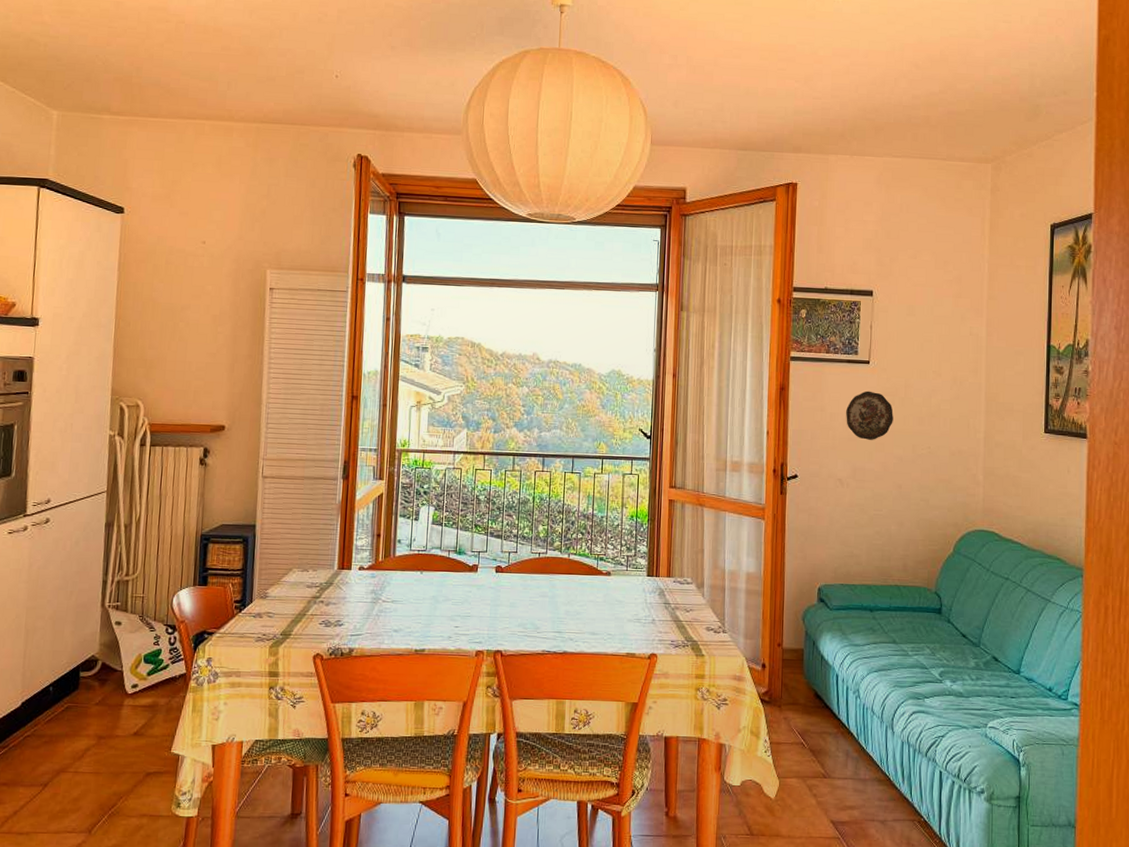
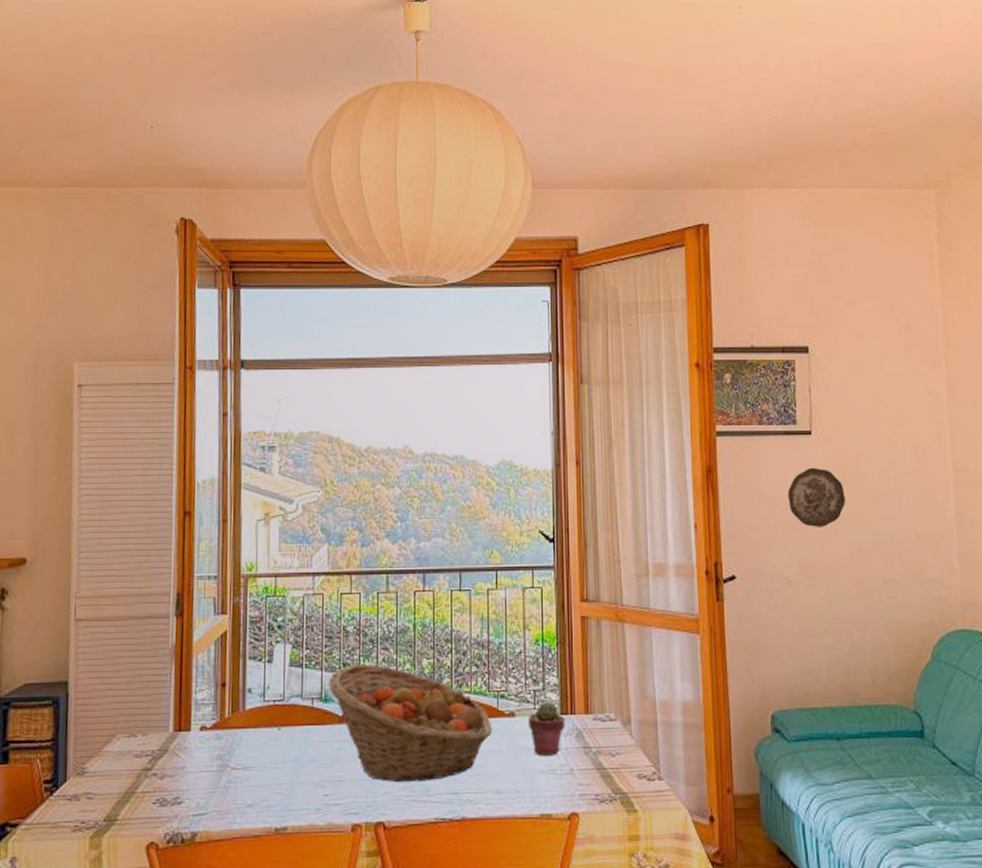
fruit basket: none [462,526,592,621] -> present [329,664,493,782]
potted succulent: none [621,565,651,608] -> present [528,701,565,756]

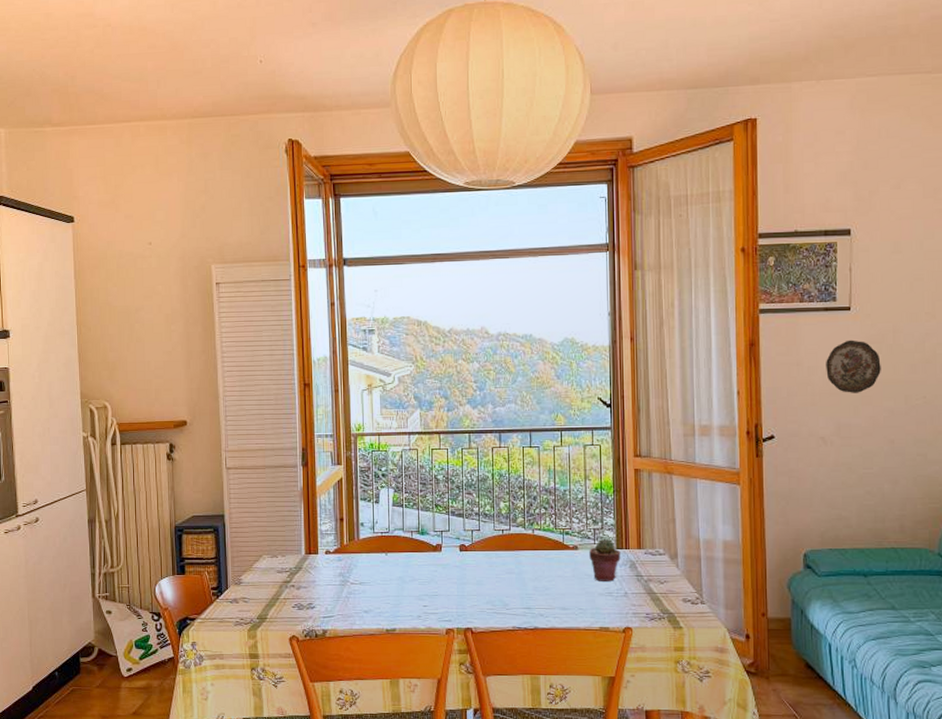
fruit basket: present [329,664,493,782] -> none [424,505,559,598]

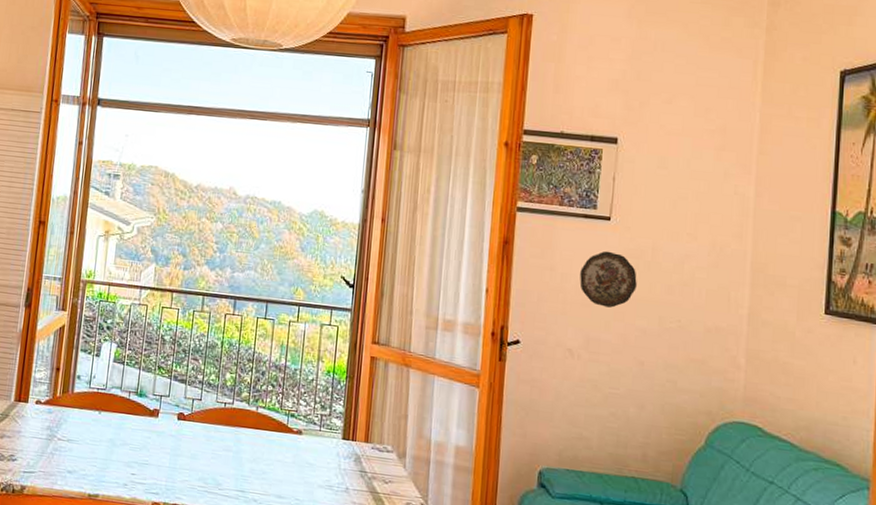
potted succulent: present [589,538,621,581] -> none [313,426,347,474]

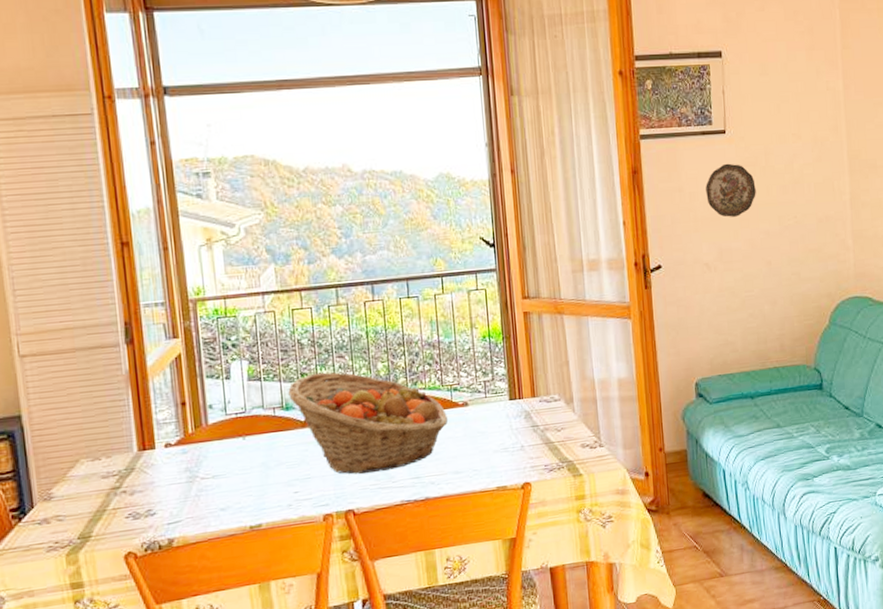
fruit basket: none [144,369,281,478] -> present [288,372,449,474]

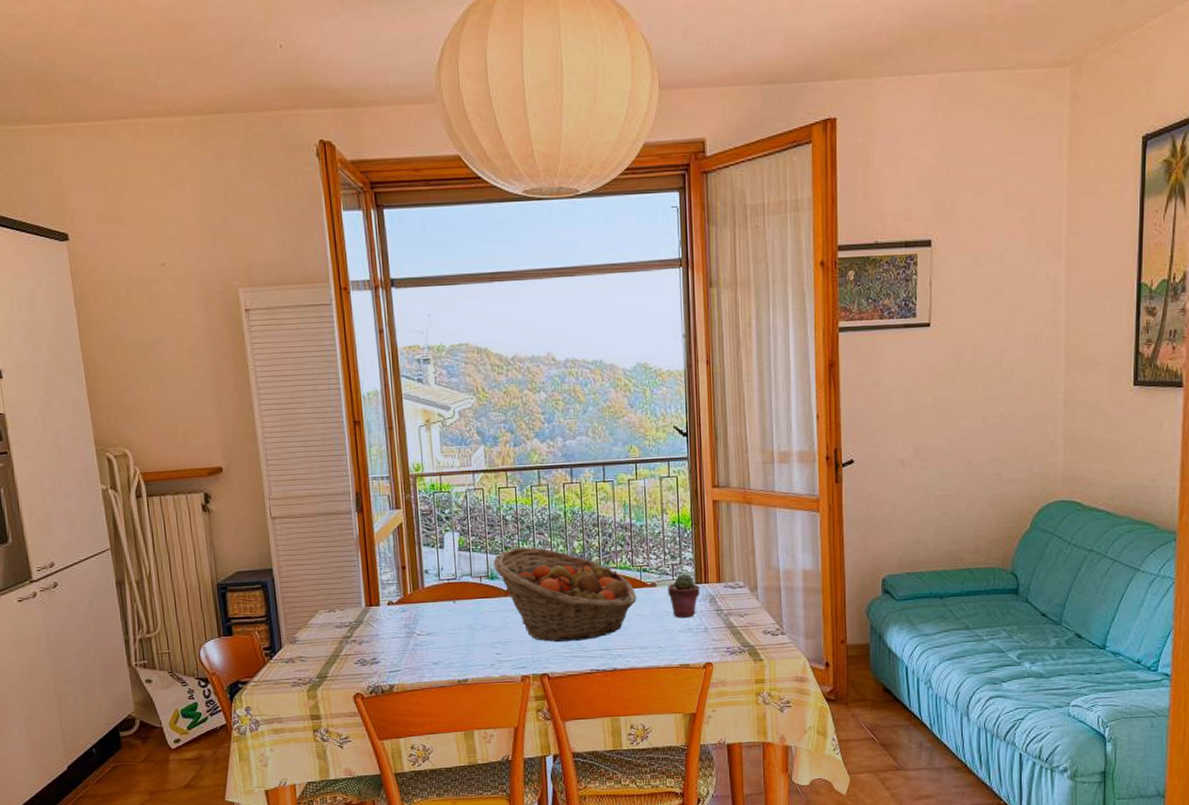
potted succulent: none [480,390,515,438] -> present [668,573,700,618]
decorative plate: present [706,163,756,217] -> none [905,357,959,414]

